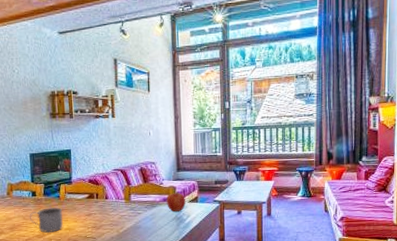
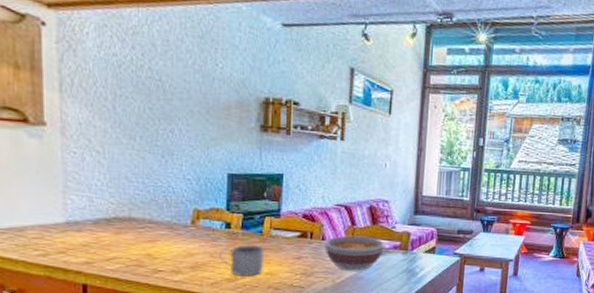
bowl: none [108,192,156,222] -> present [324,235,385,271]
fruit: present [166,192,186,211] -> none [397,239,421,262]

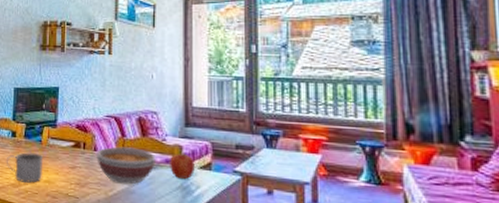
fruit: none [397,239,421,262] -> present [170,153,195,179]

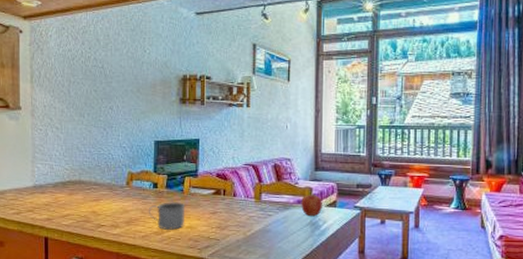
bowl: present [97,146,156,185] -> none [236,191,289,225]

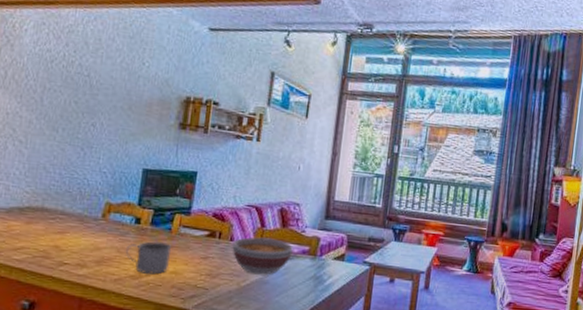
bowl: none [236,191,289,225] -> present [232,237,293,275]
fruit: present [301,194,322,216] -> none [305,244,330,269]

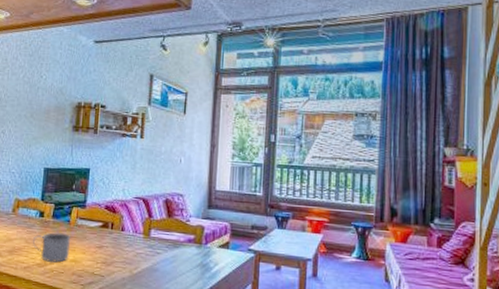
bowl: present [232,237,293,275] -> none [123,227,179,263]

